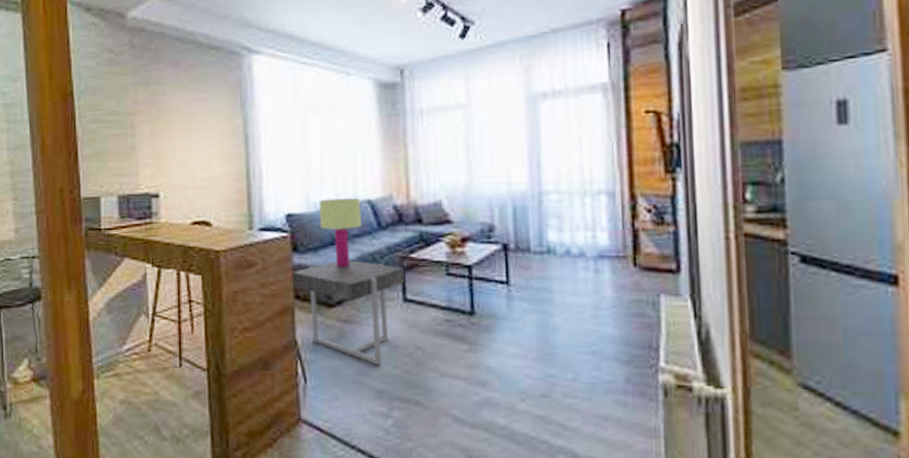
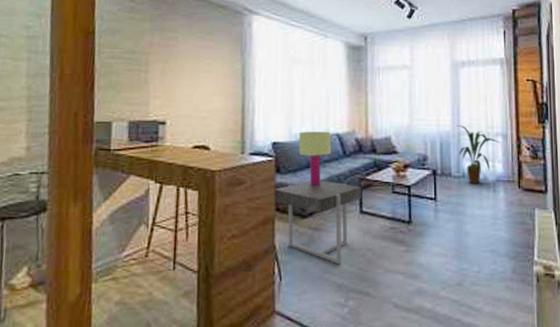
house plant: none [537,182,604,262] -> present [457,125,500,184]

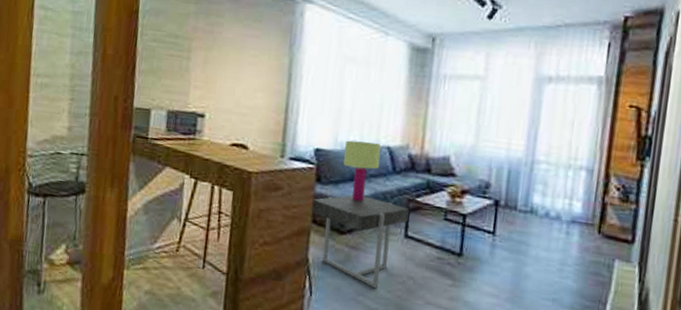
house plant: present [457,125,500,184] -> none [529,152,583,223]

